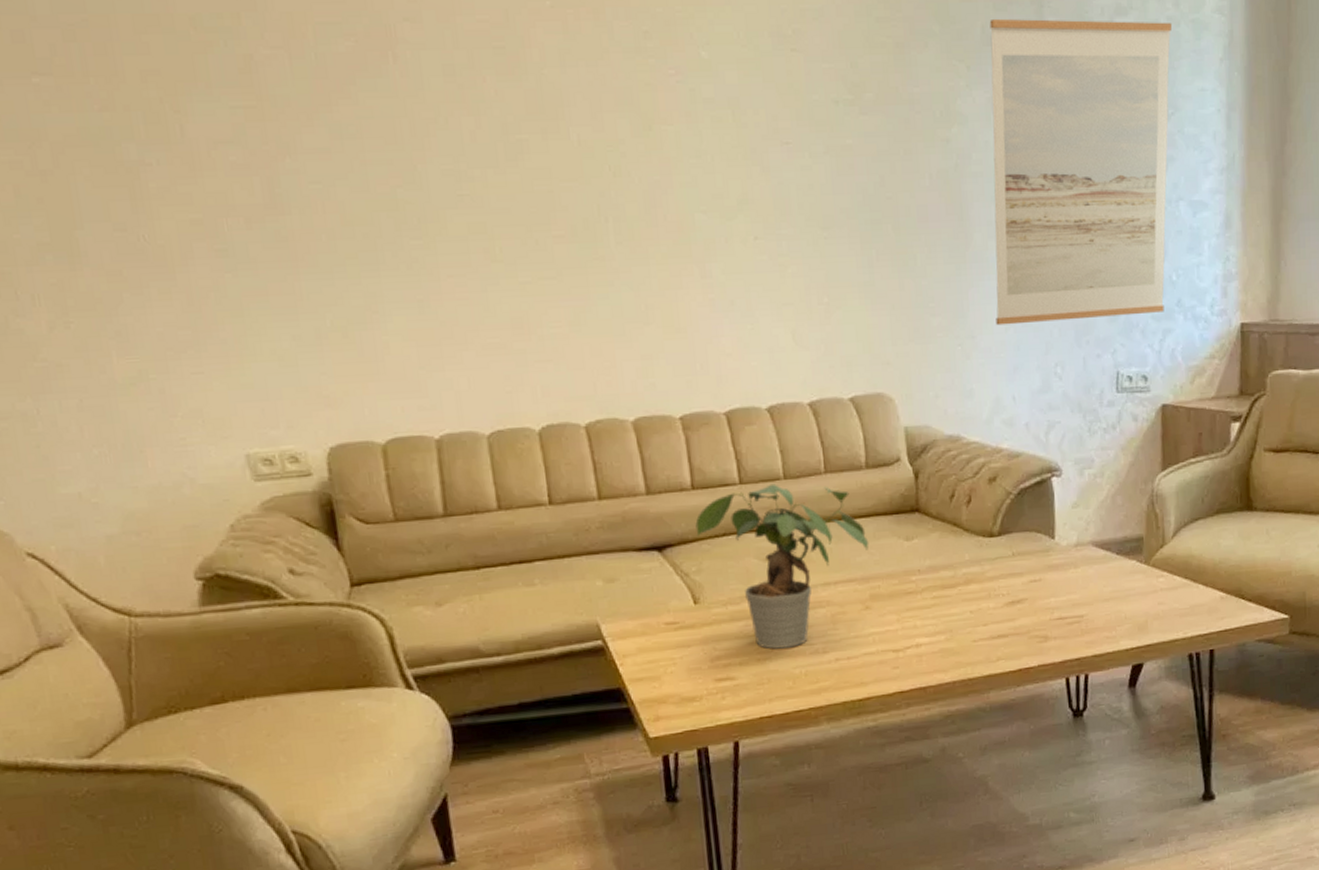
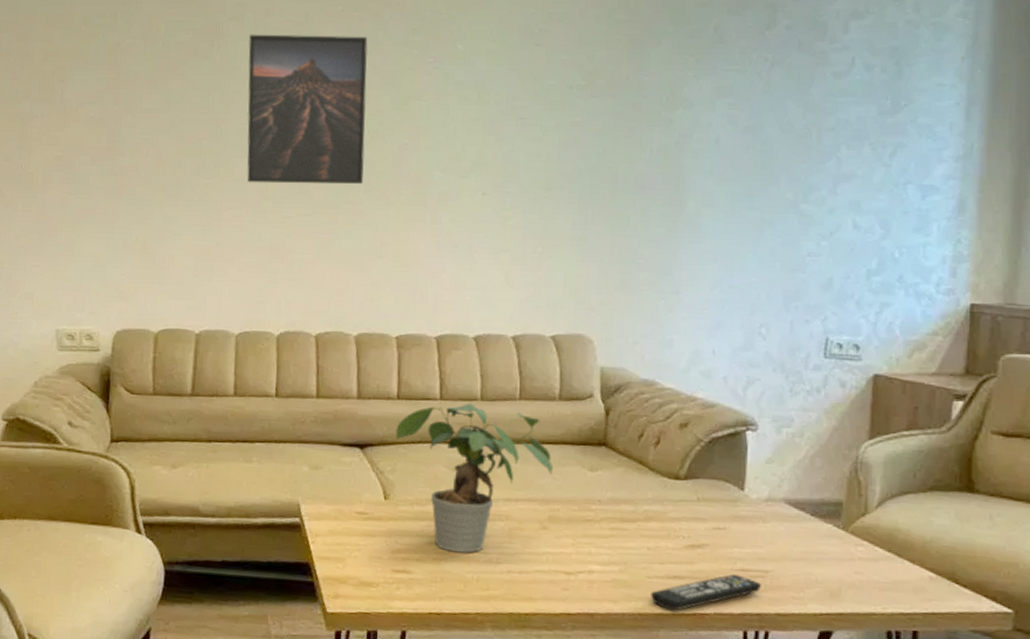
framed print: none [434,40,612,242] -> present [247,34,368,184]
remote control: none [978,624,1079,671] -> present [651,574,762,611]
wall art: present [989,18,1173,326] -> none [702,21,911,287]

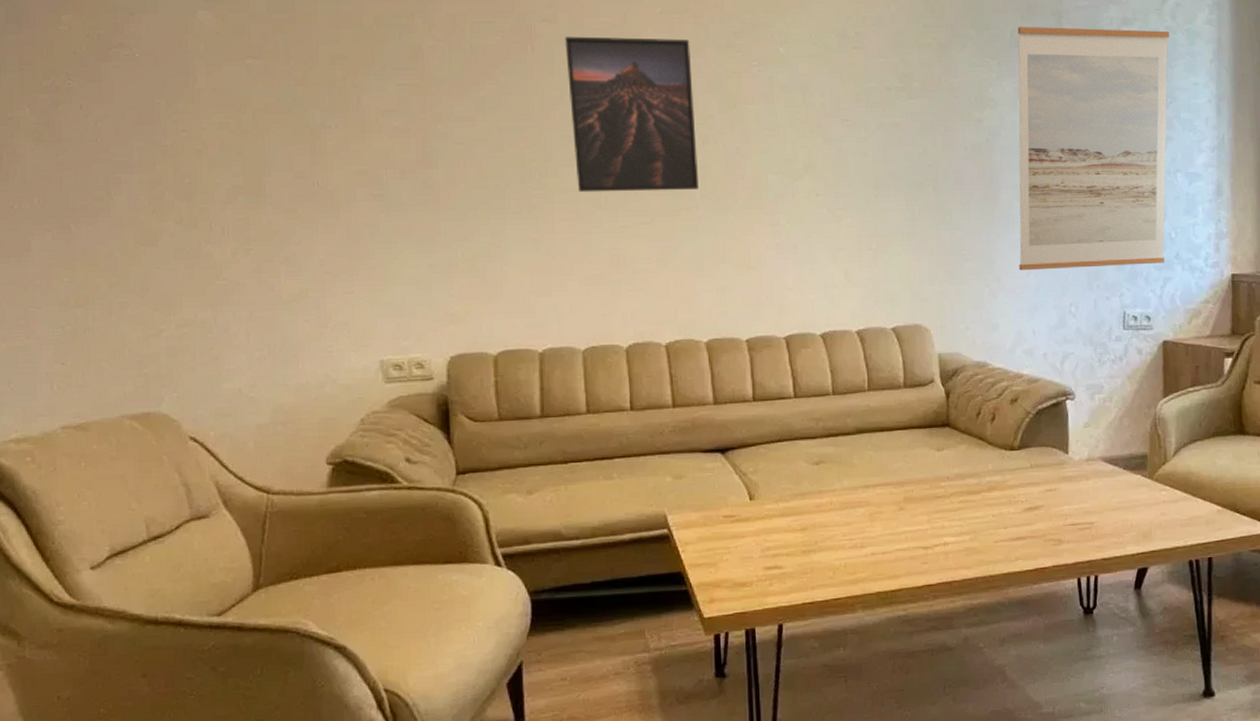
potted plant: present [395,403,554,554] -> none [754,398,905,543]
remote control: present [651,574,762,611] -> none [999,529,1090,569]
wall art: none [702,21,911,287] -> present [1017,26,1170,271]

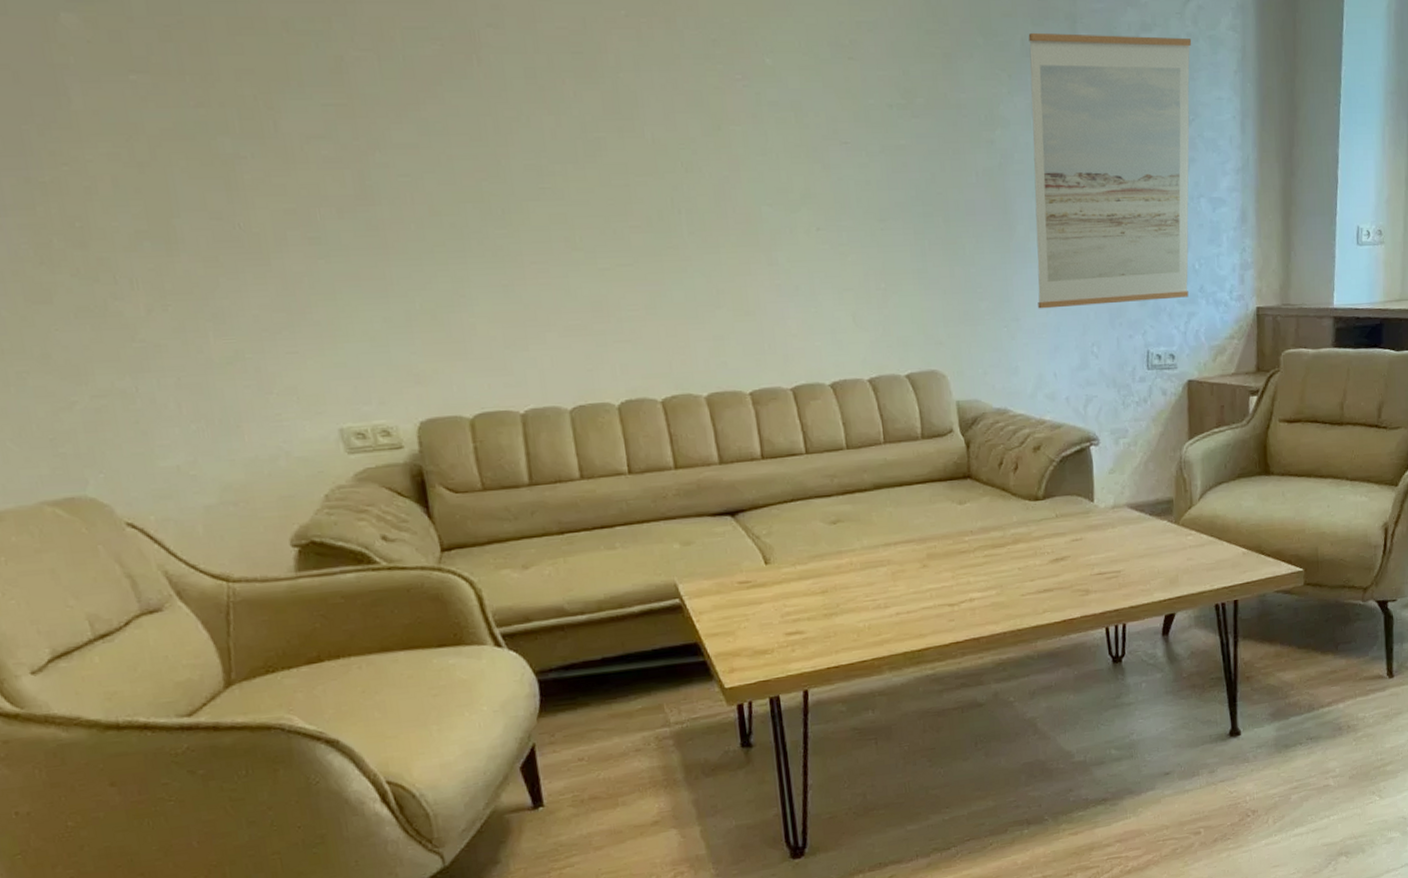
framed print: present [565,36,699,193] -> none [516,45,685,231]

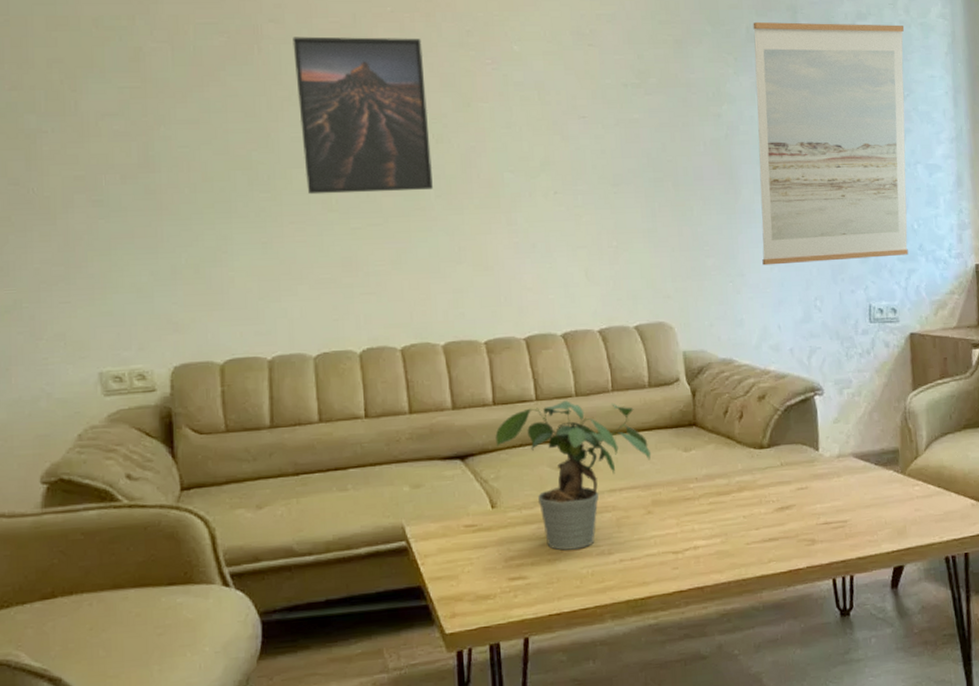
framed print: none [516,45,685,231] -> present [293,36,433,195]
potted plant: none [765,453,926,605] -> present [495,400,652,551]

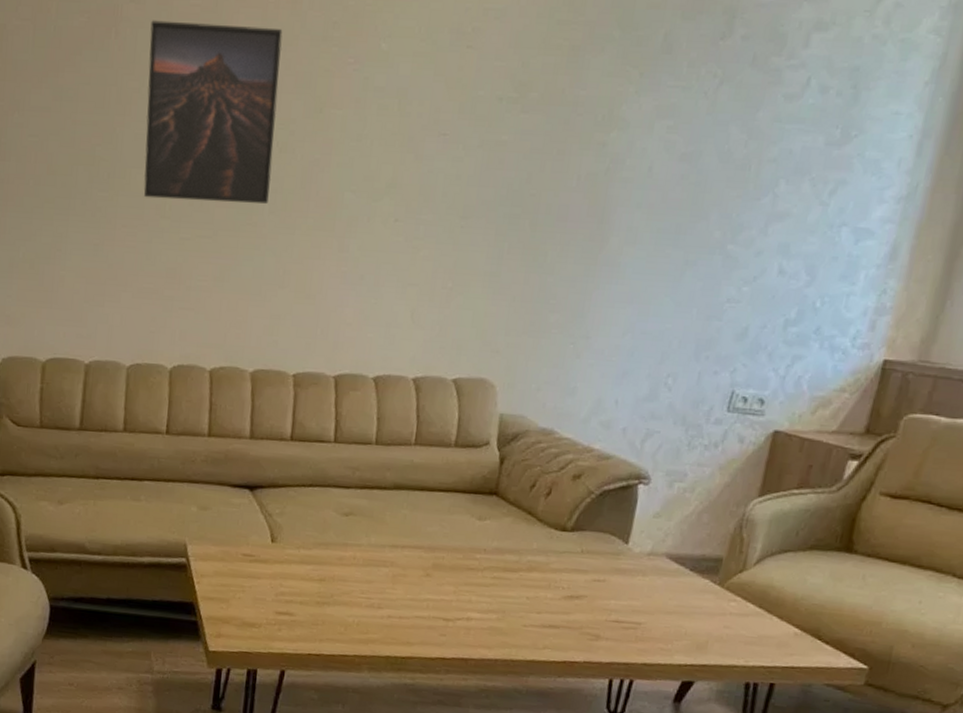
potted plant: present [495,400,652,551] -> none [286,447,443,598]
wall art: present [753,21,909,266] -> none [614,26,878,338]

